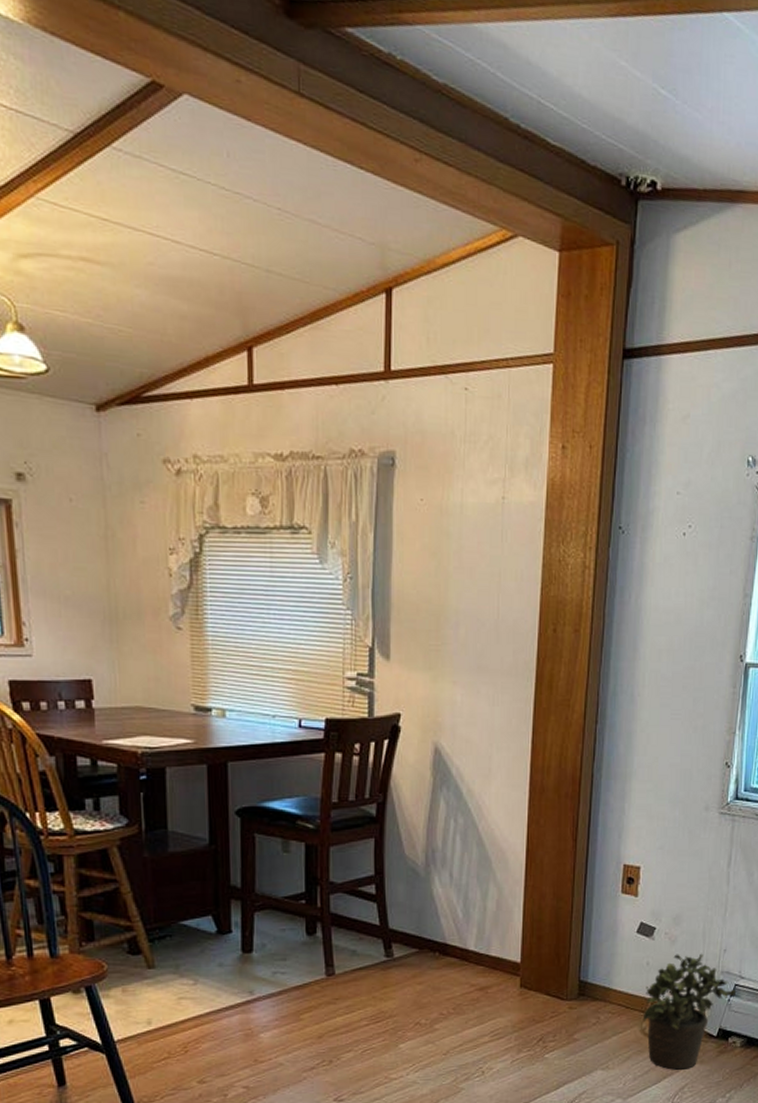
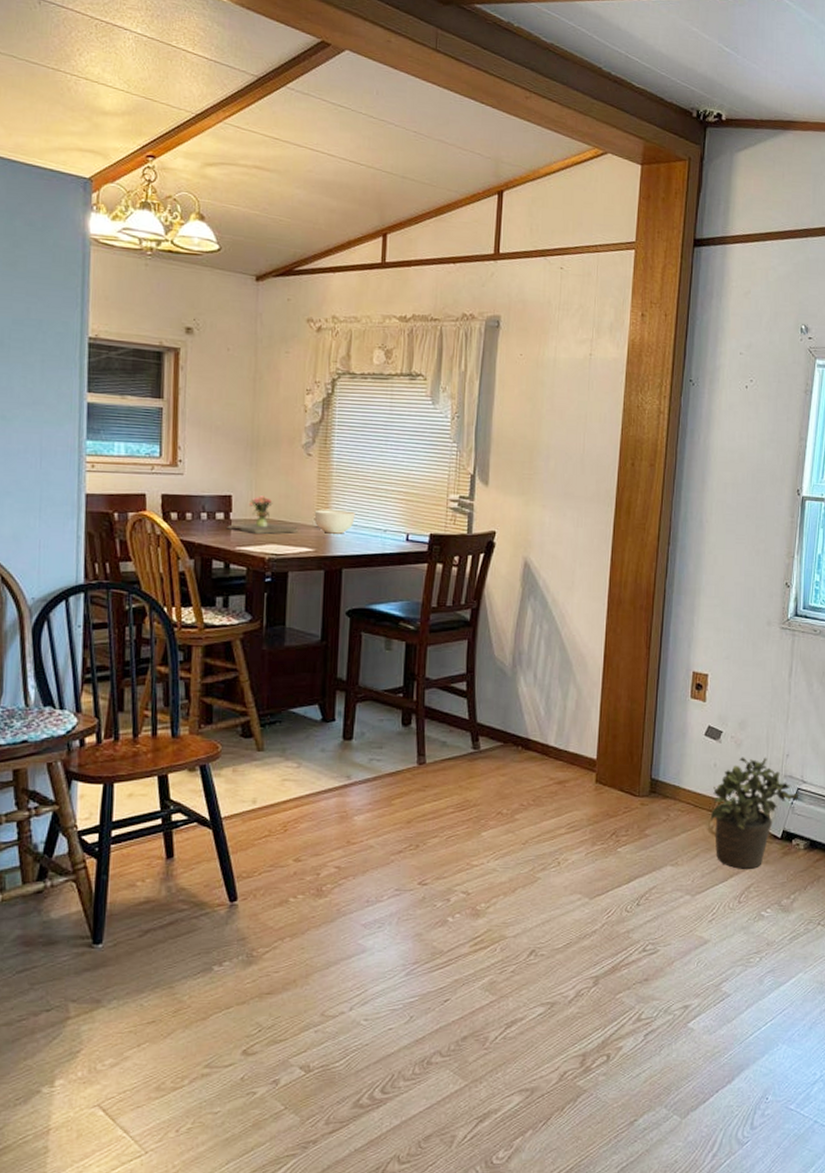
flower arrangement: none [90,679,173,724] -> present [227,496,298,534]
bowl: none [190,693,238,722] -> present [314,509,355,534]

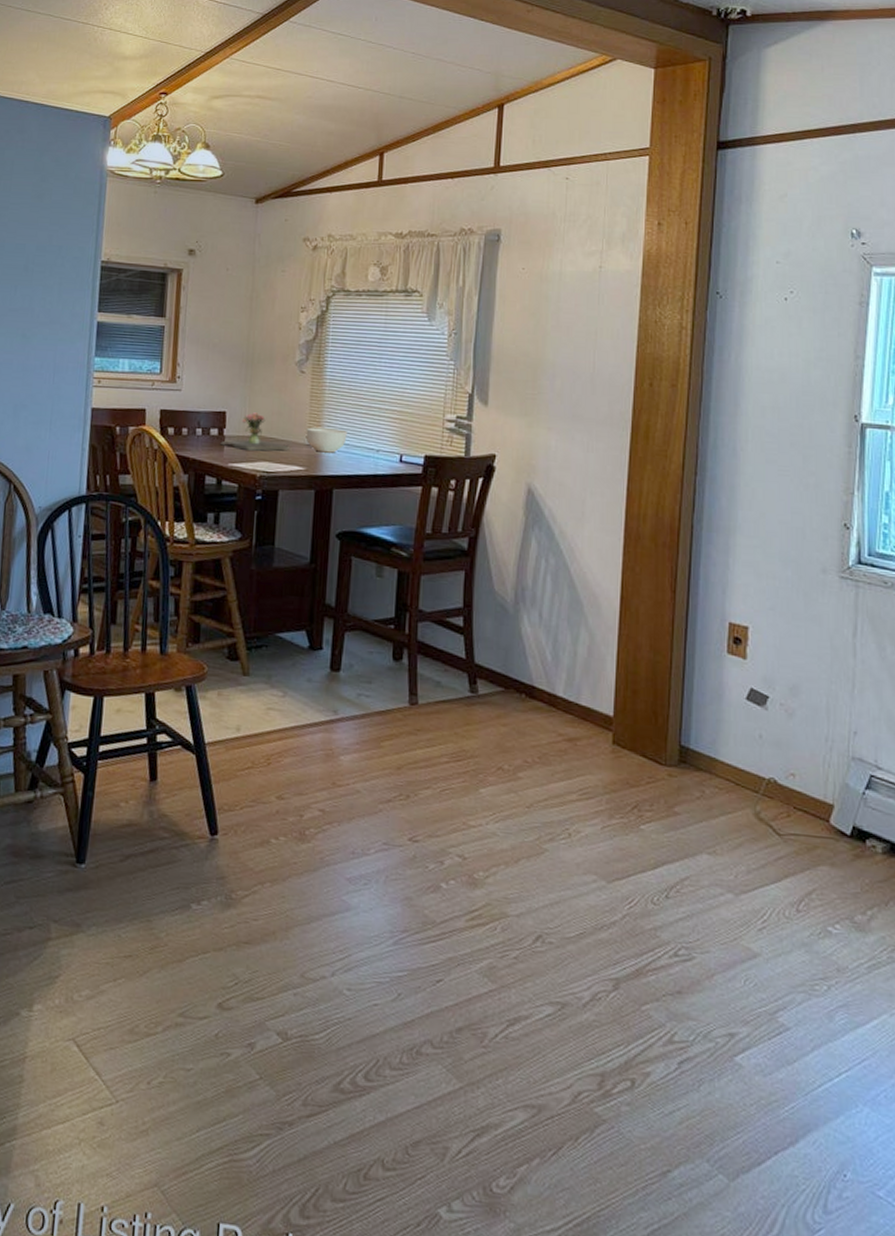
potted plant: present [710,757,798,869] -> none [756,729,872,871]

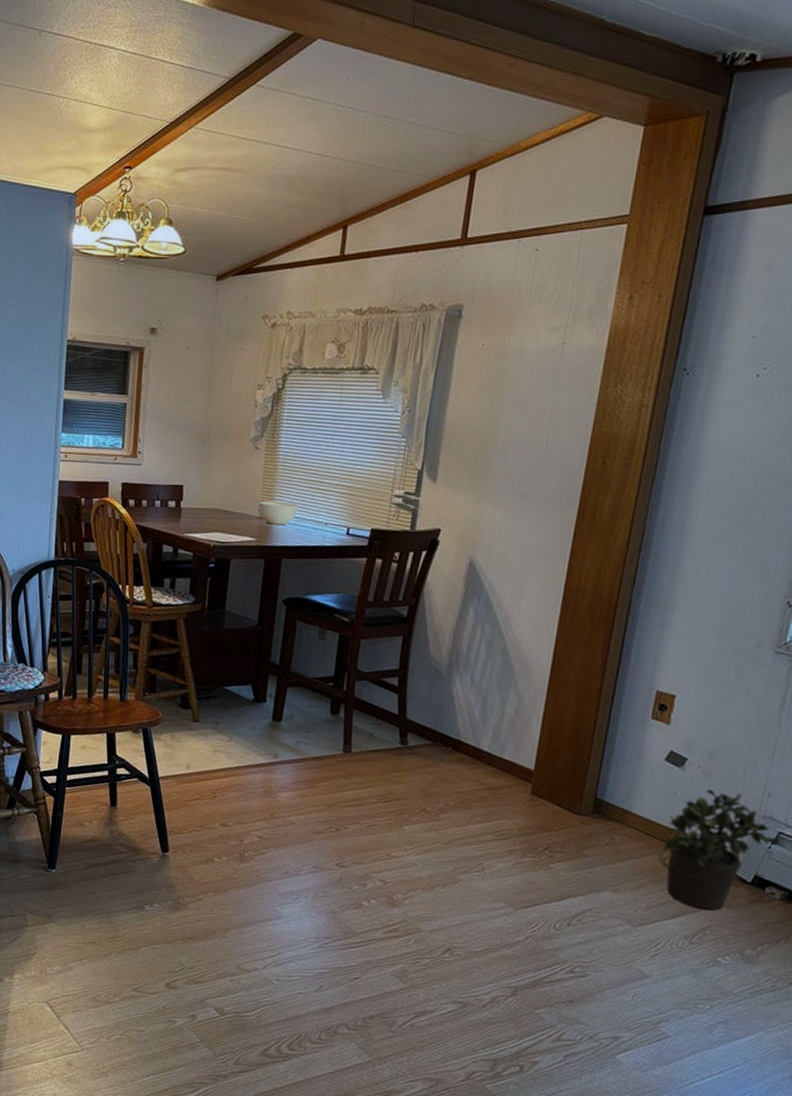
flower arrangement: present [220,412,289,451] -> none [177,486,242,523]
potted plant: none [756,729,872,871] -> present [663,789,779,911]

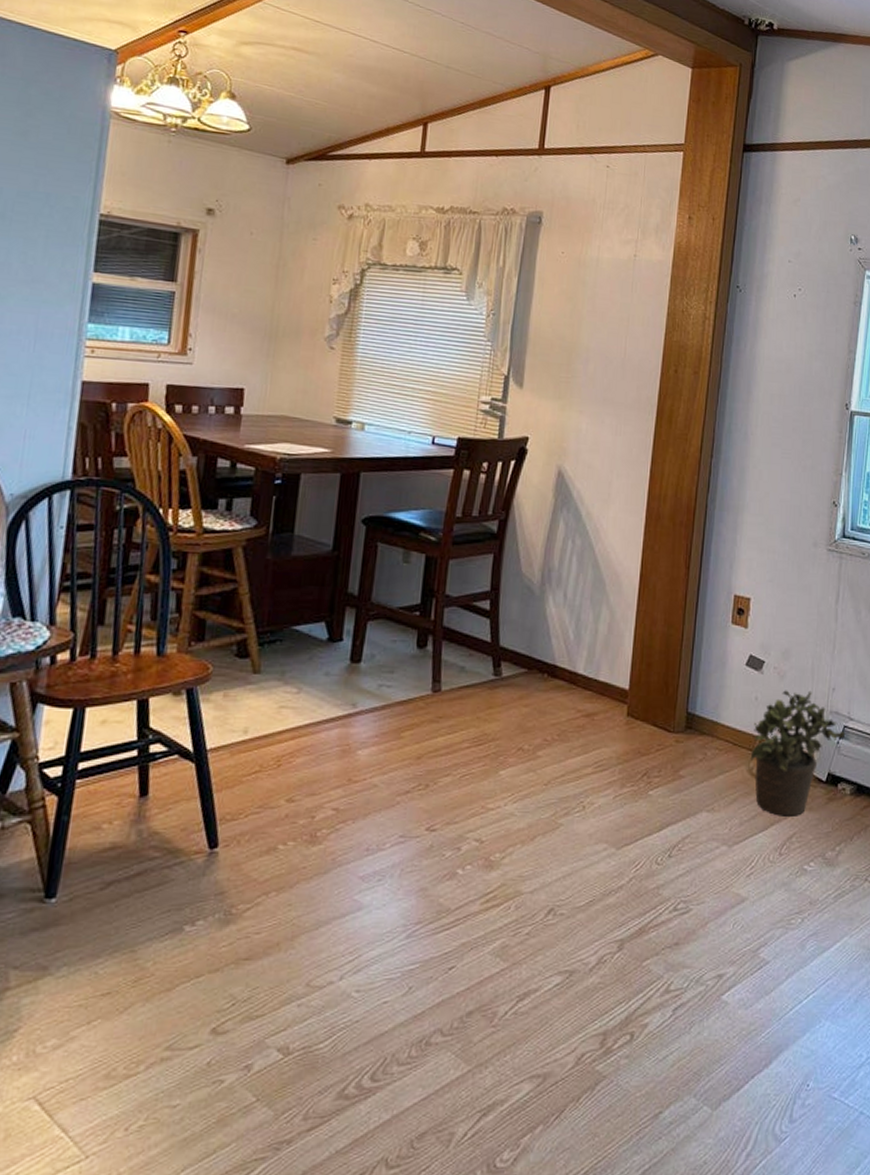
bowl: present [258,501,298,525] -> none [333,407,378,434]

